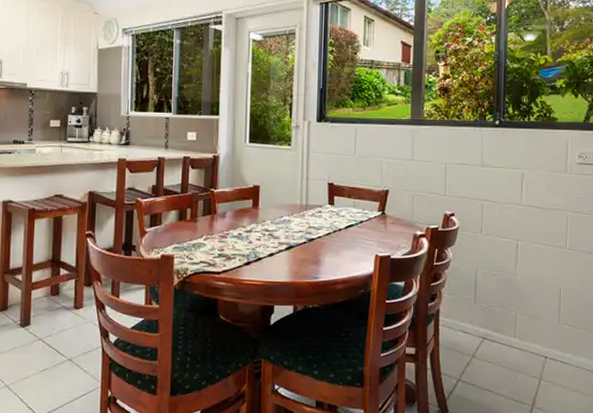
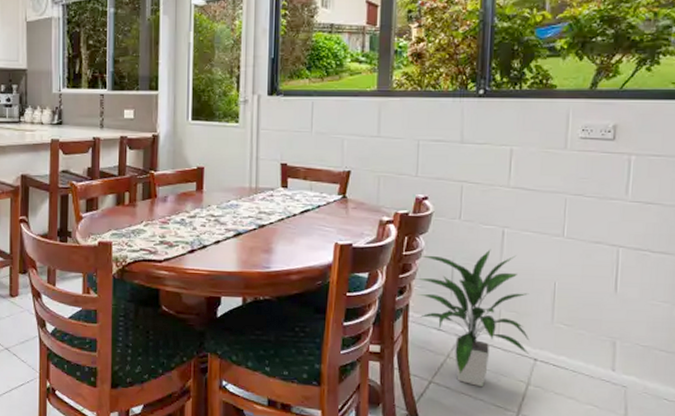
indoor plant: none [445,259,541,384] -> present [416,249,530,387]

